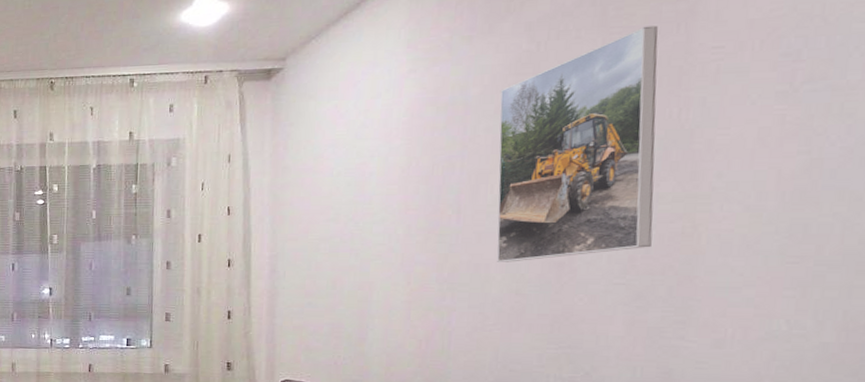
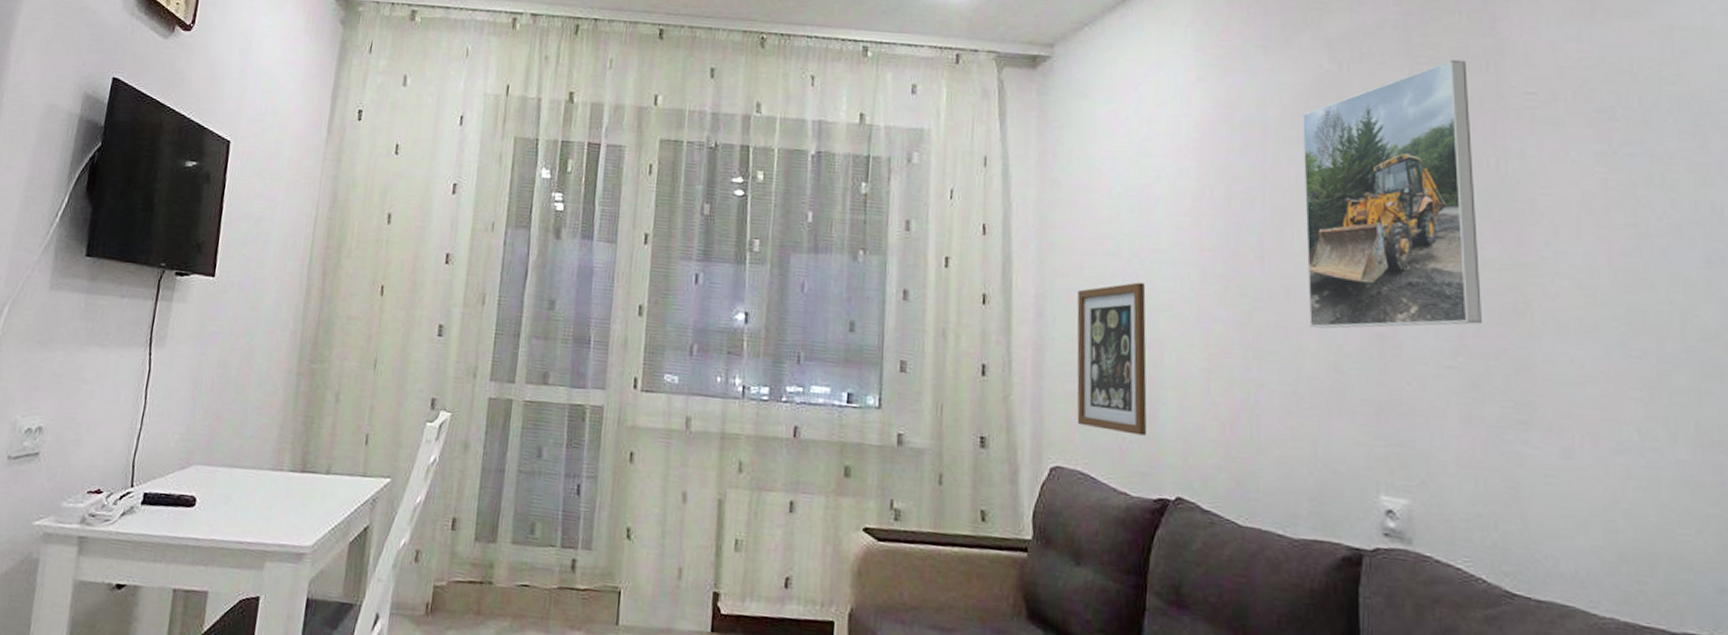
wall art: none [302,240,359,354] -> present [1077,282,1147,436]

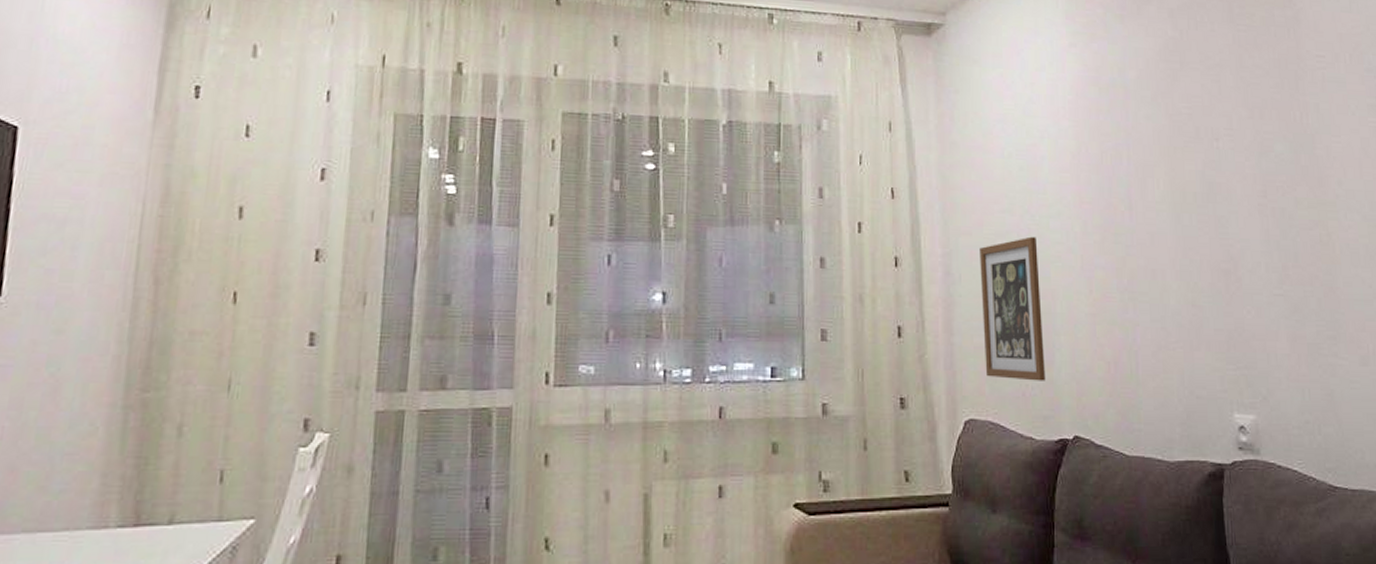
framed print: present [1301,59,1482,329] -> none [1154,27,1298,269]

